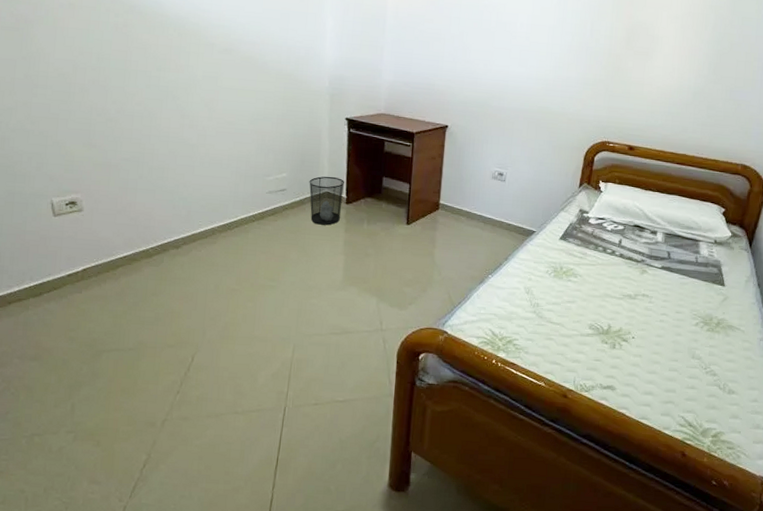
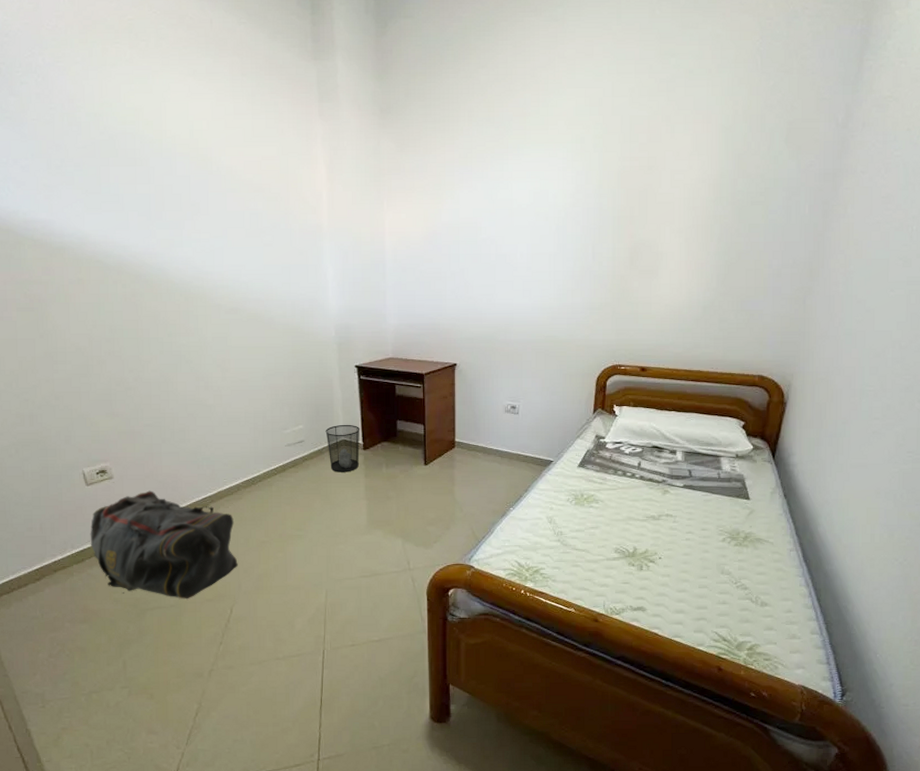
duffel bag: none [50,227,205,343] -> present [90,490,238,598]

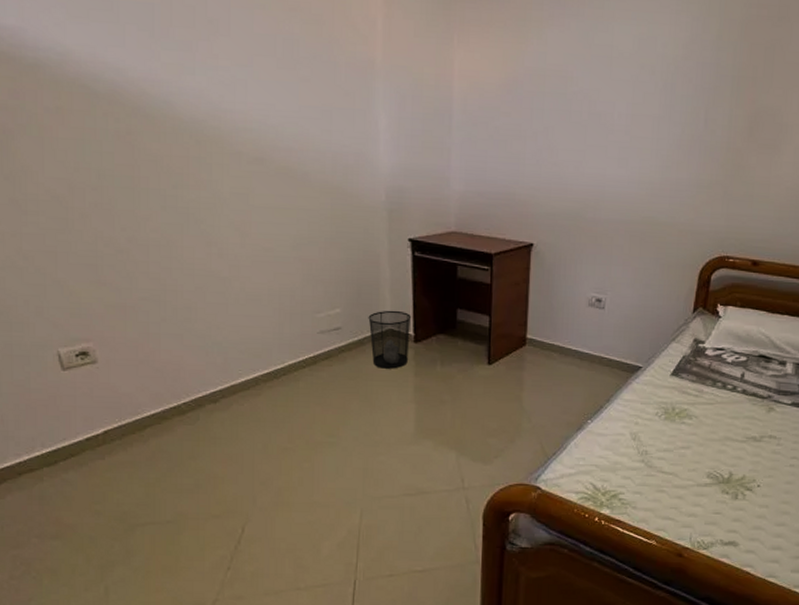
duffel bag: present [90,490,238,598] -> none [65,380,253,514]

